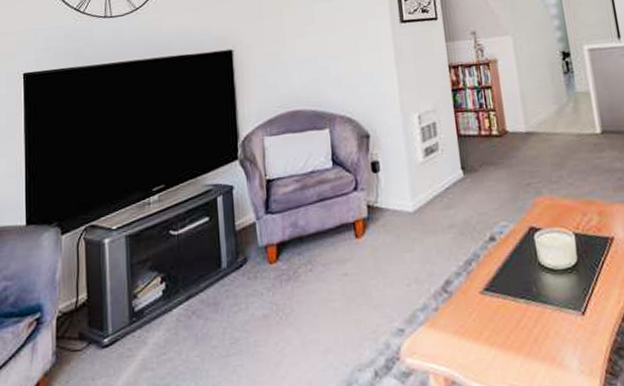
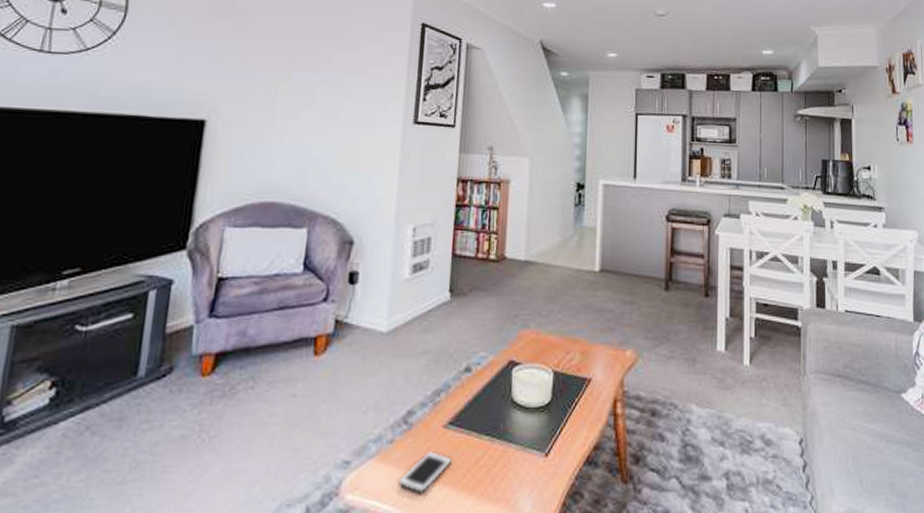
cell phone: none [449,316,494,355] -> present [398,451,452,493]

